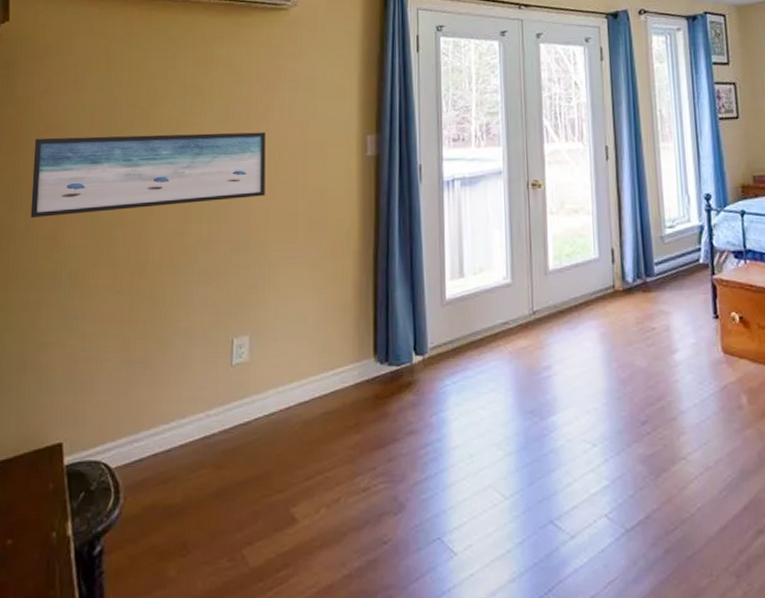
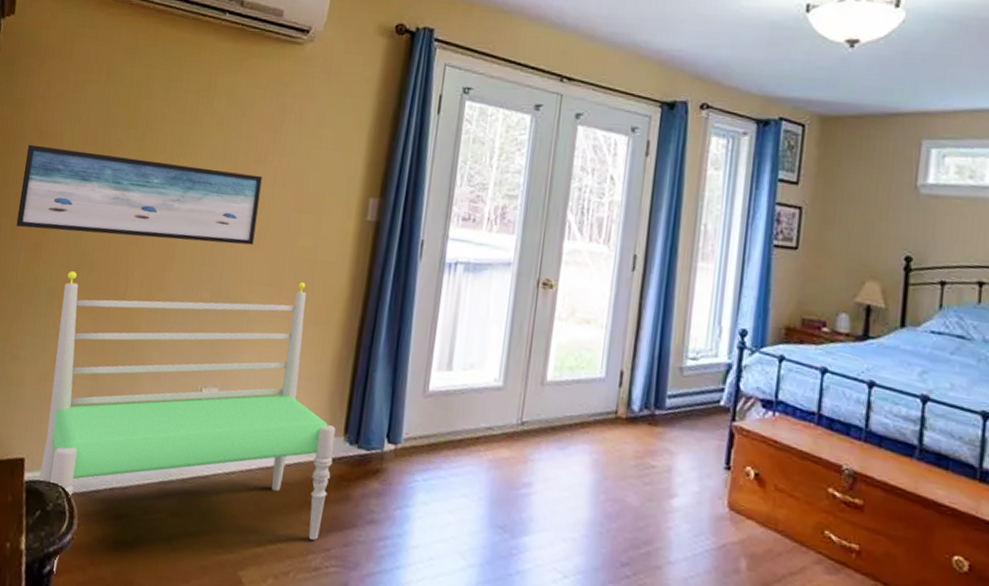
bench: none [79,222,367,553] -> present [39,271,335,574]

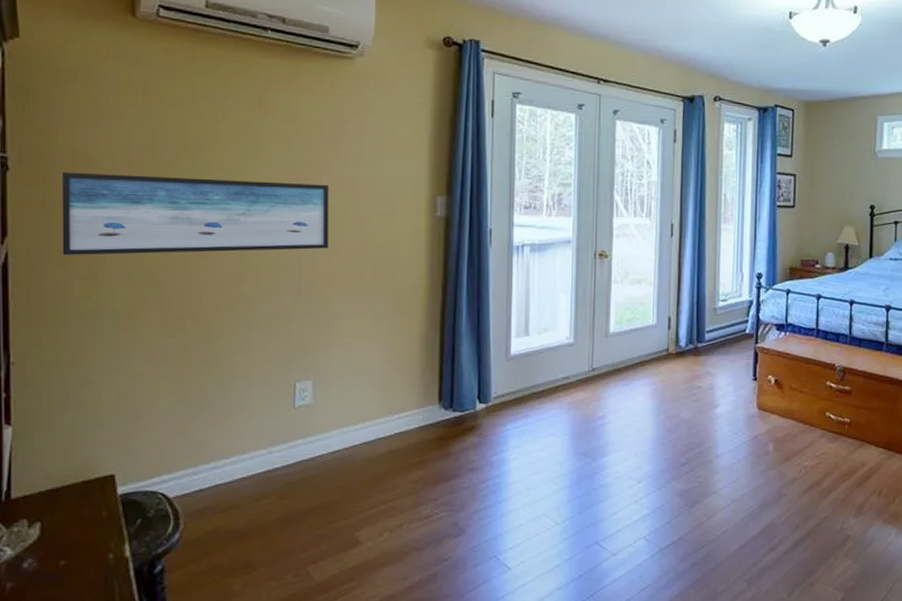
bench: present [39,271,335,574] -> none [130,277,431,571]

